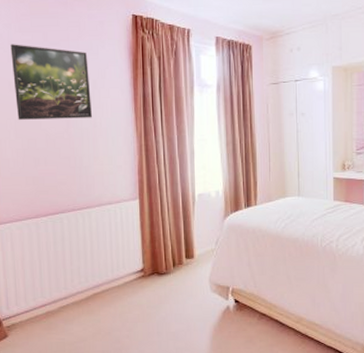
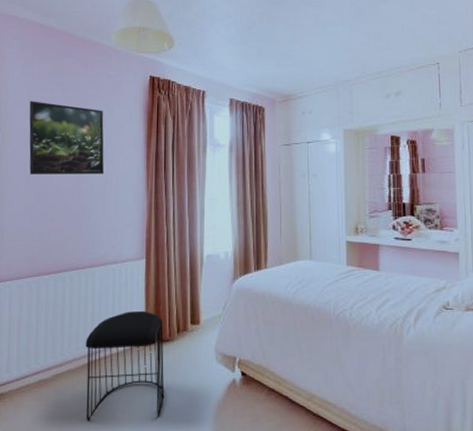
stool: none [87,247,164,346] -> present [85,310,165,421]

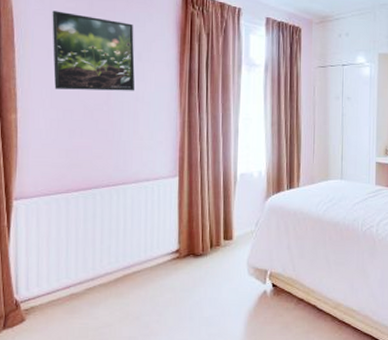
stool: present [85,310,165,421] -> none [118,227,198,331]

